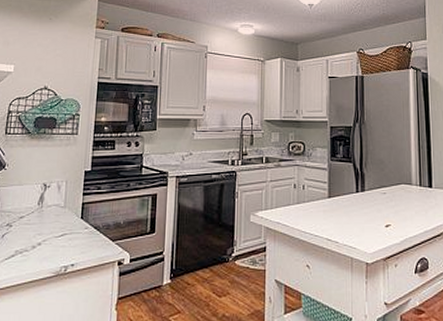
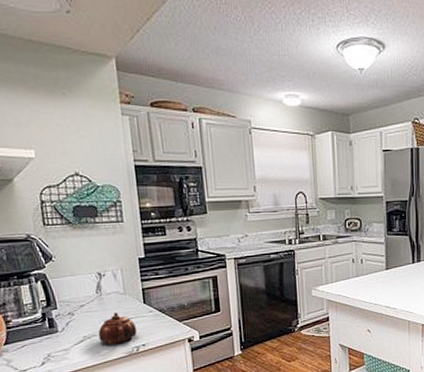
teapot: none [30,227,70,261] -> present [98,312,137,344]

